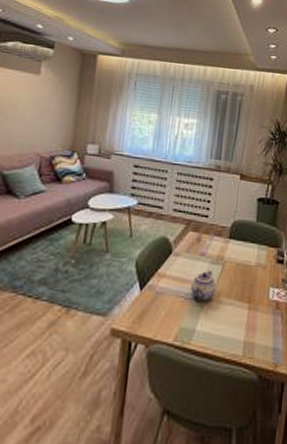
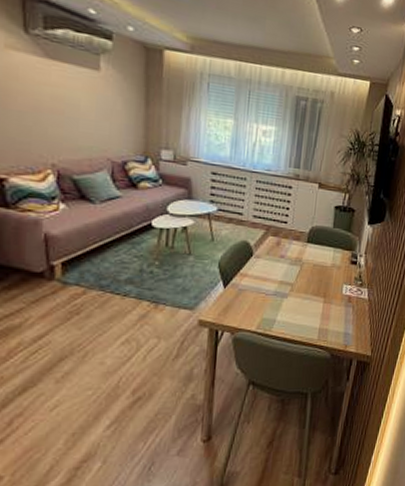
teapot: present [190,269,216,302] -> none [270,270,295,297]

